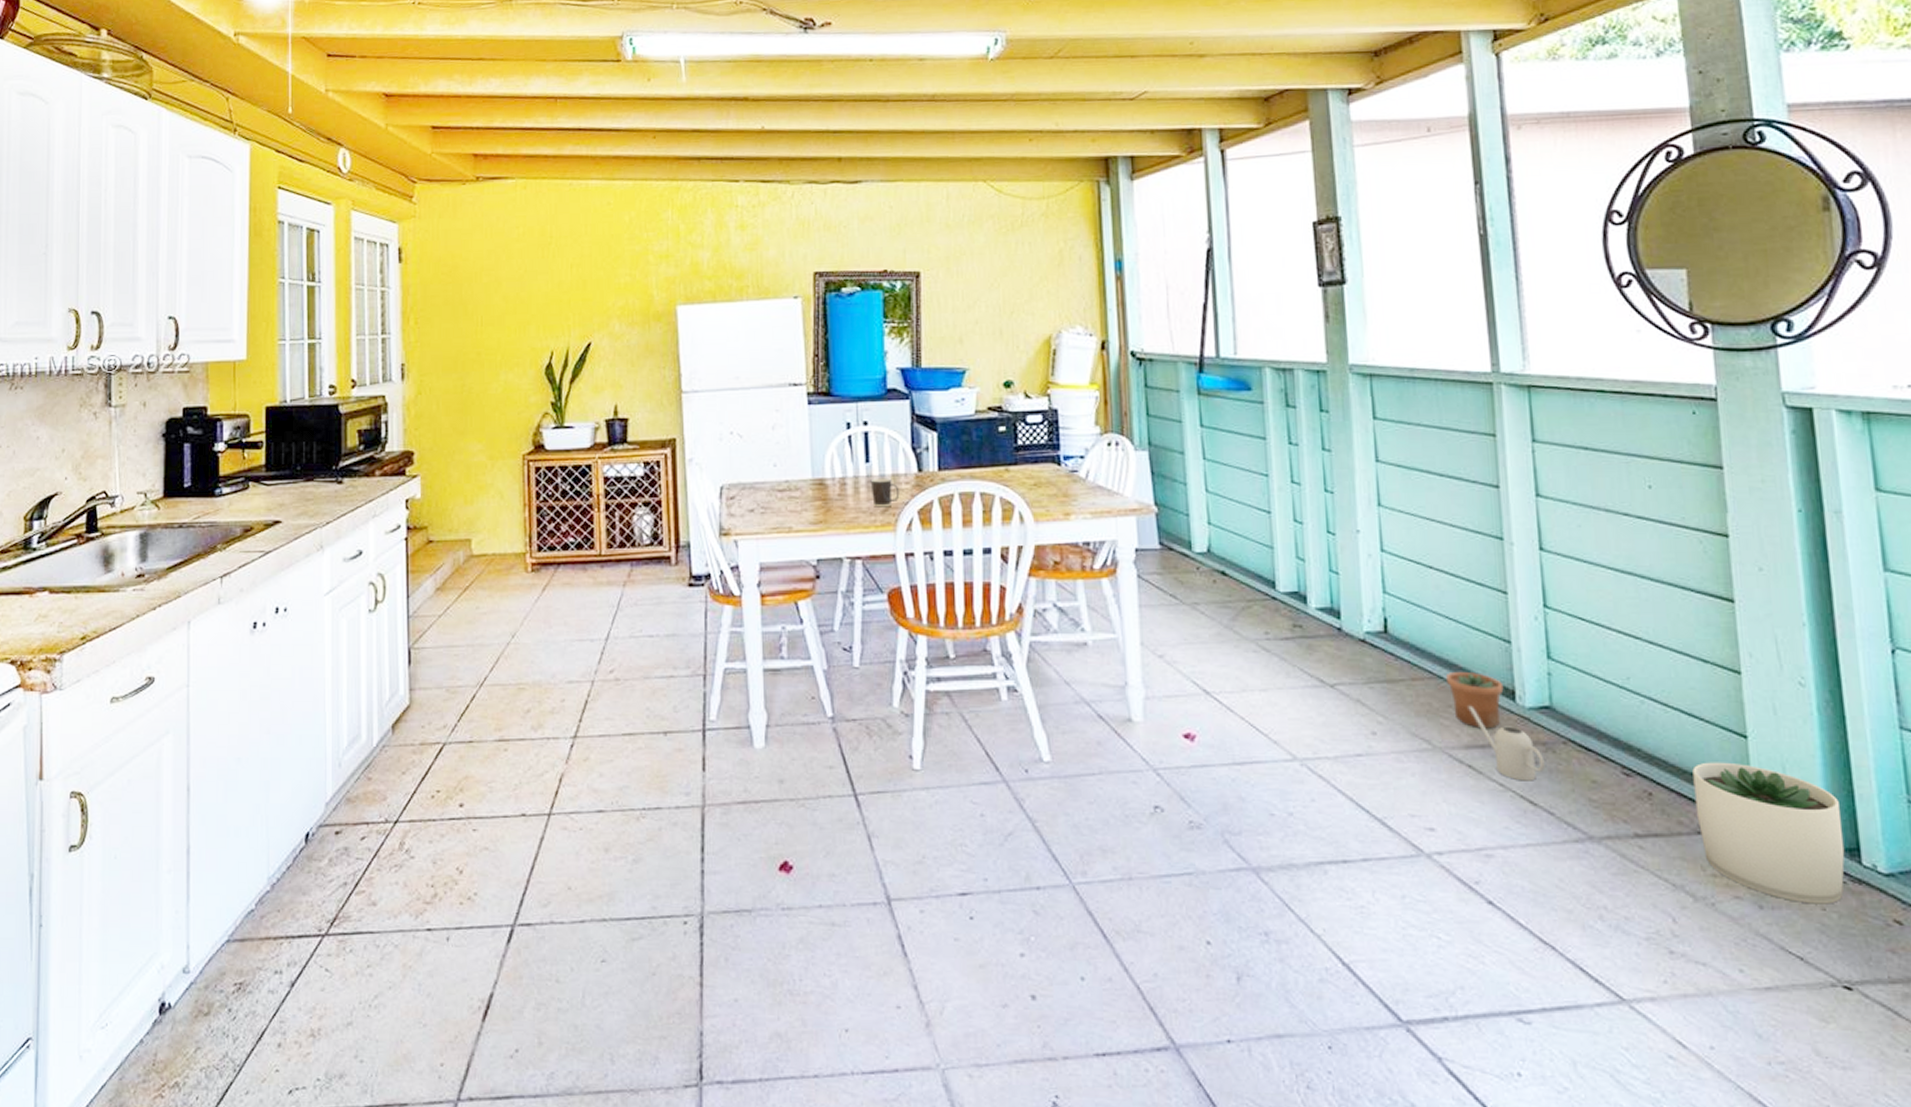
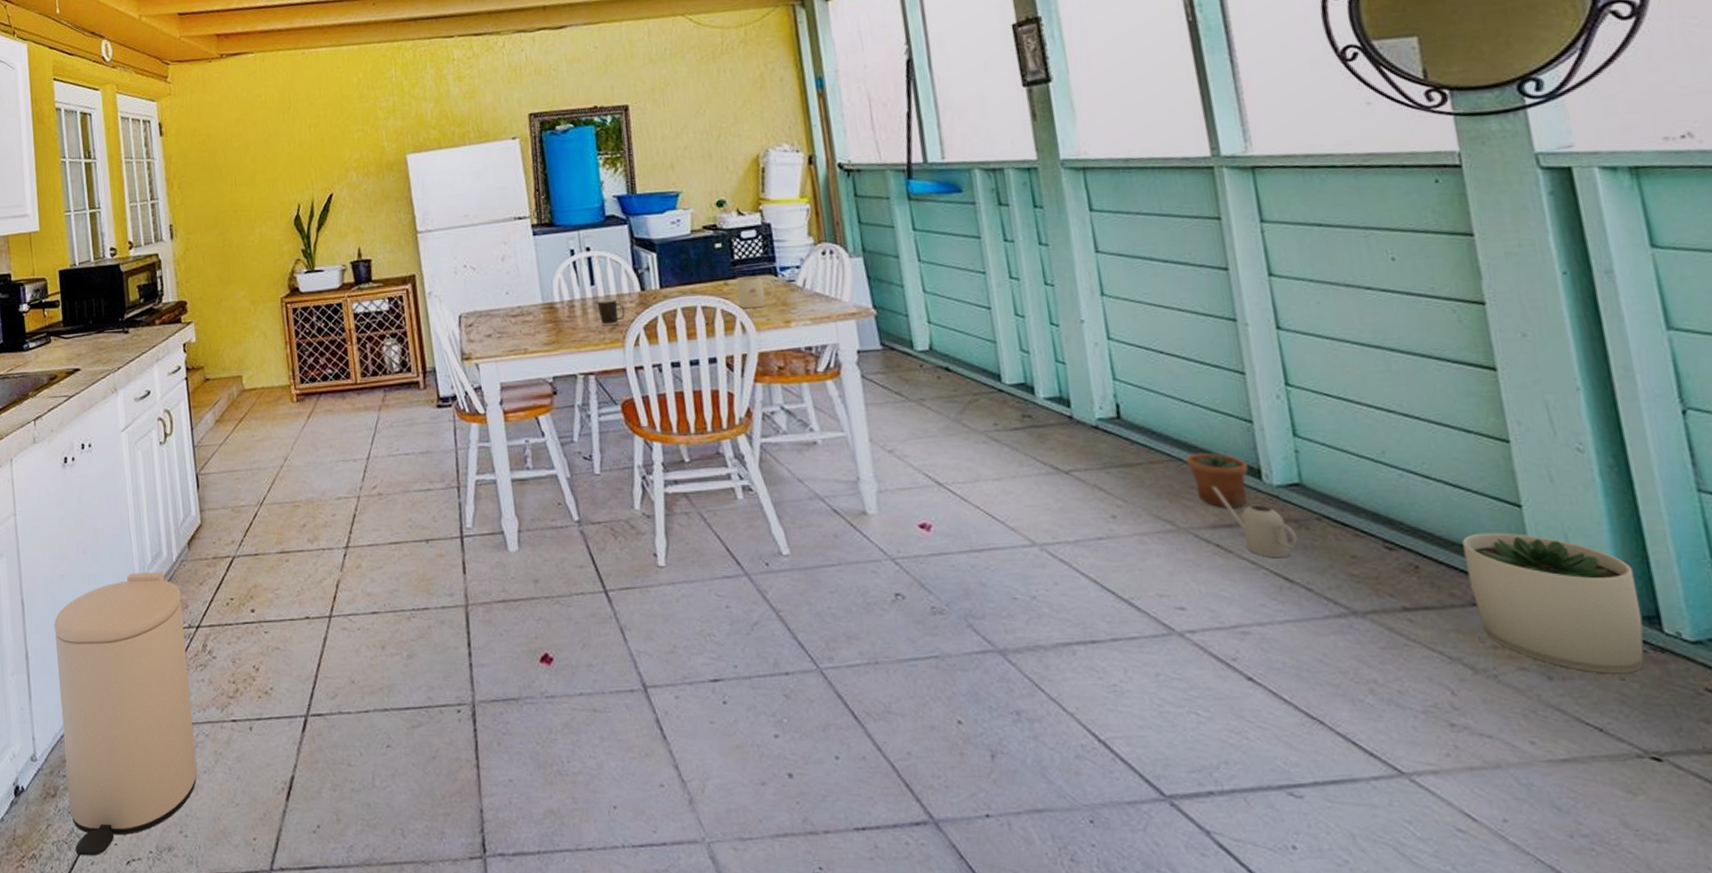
pedal bin: none [224,758,381,1085] -> present [54,572,197,856]
mug: none [1016,463,1057,498] -> present [735,275,776,309]

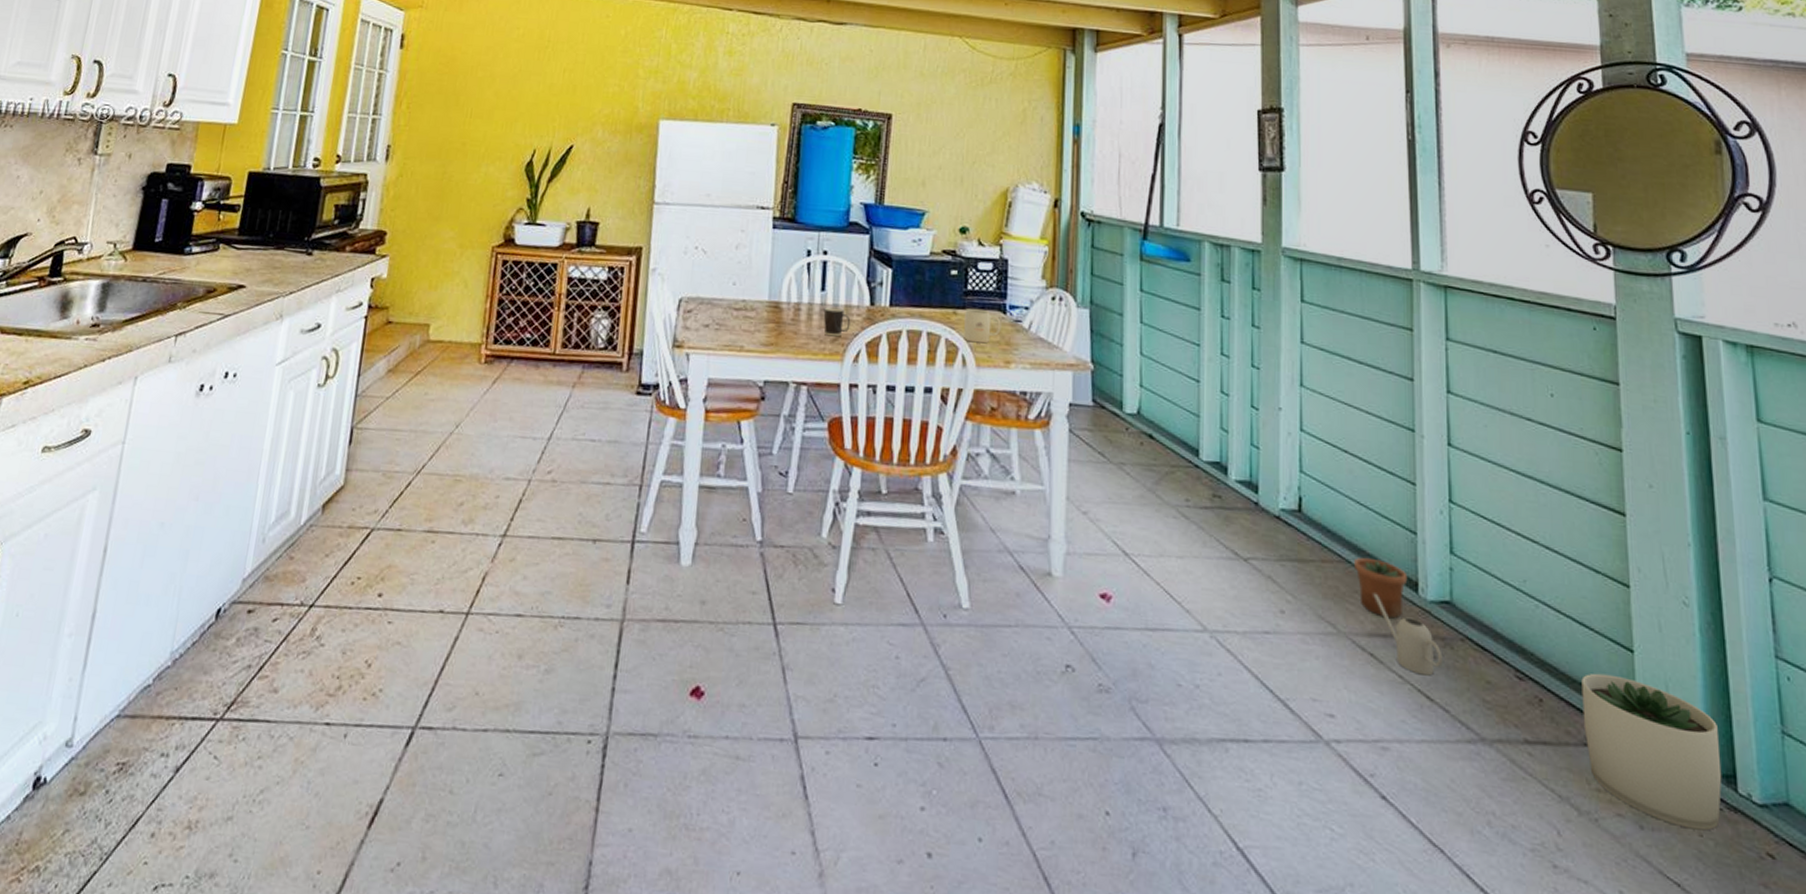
pedal bin: present [54,572,197,856] -> none [92,531,301,876]

